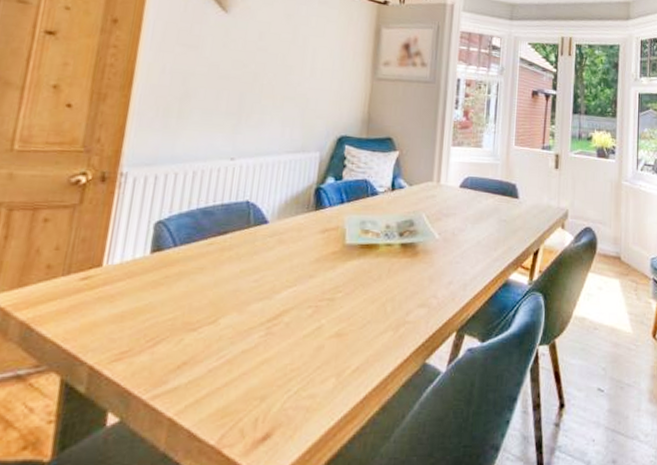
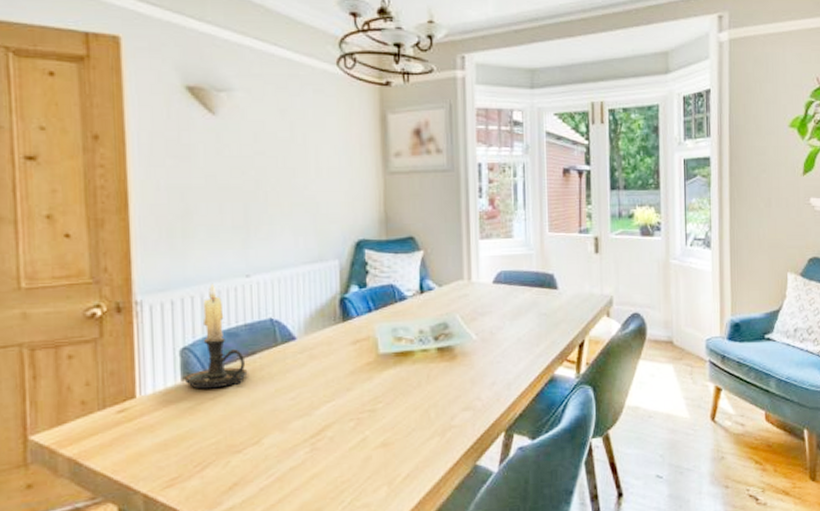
candle holder: none [153,162,217,264] -> present [184,283,248,389]

